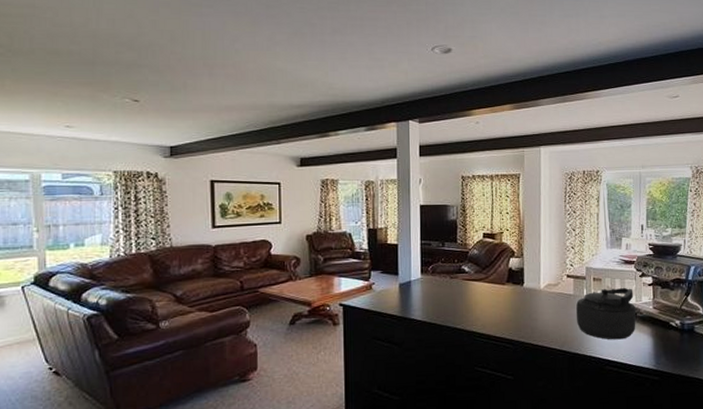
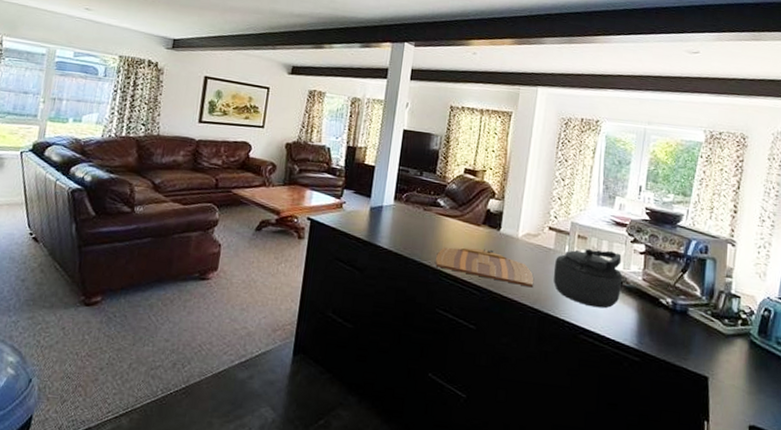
cutting board: none [468,304,560,333] -> present [435,247,534,288]

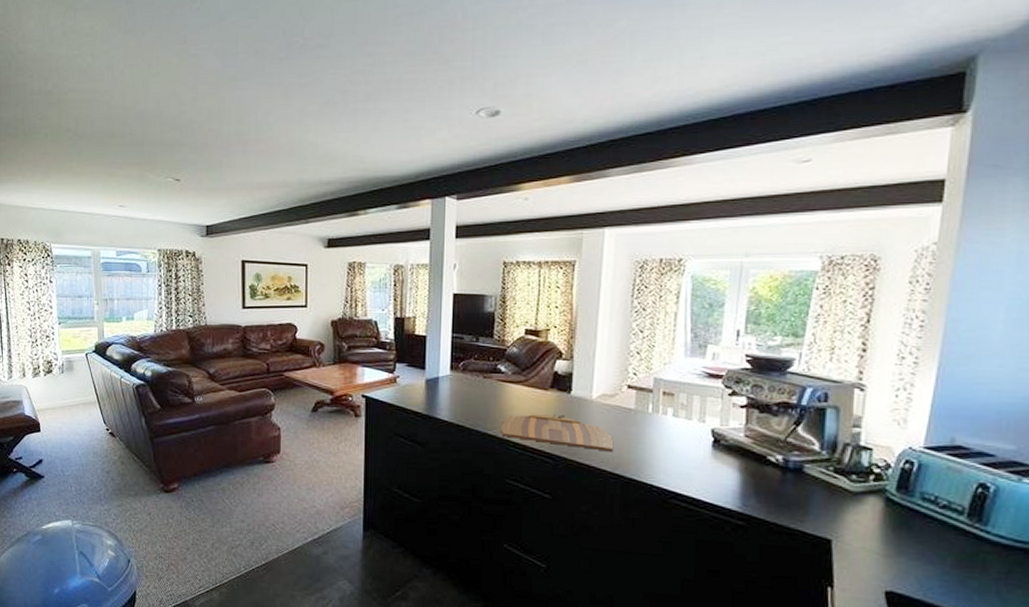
kettle: present [553,249,623,309] -> none [636,406,720,470]

